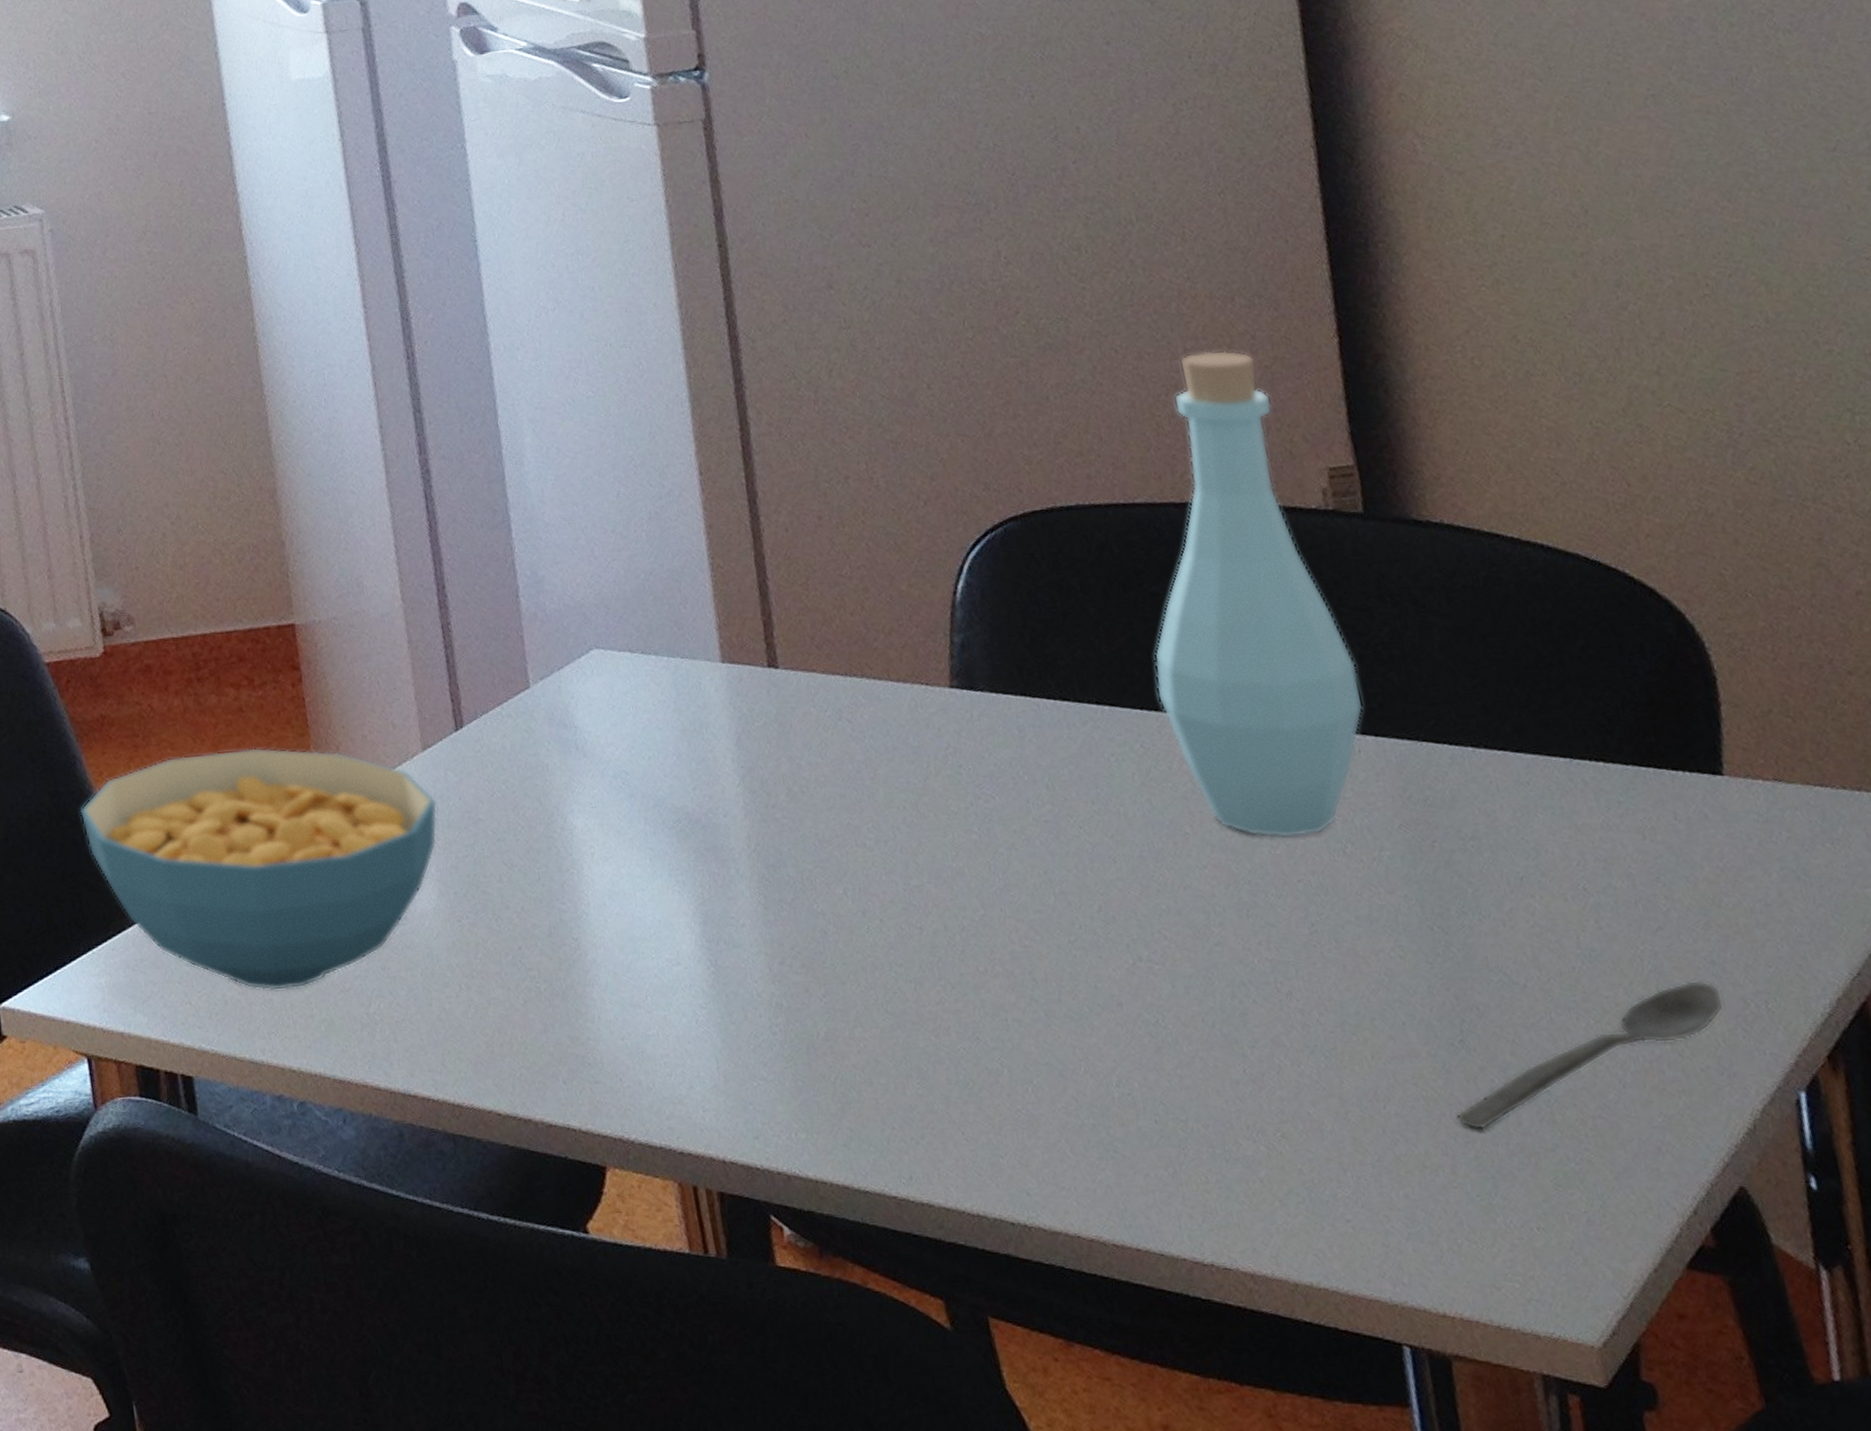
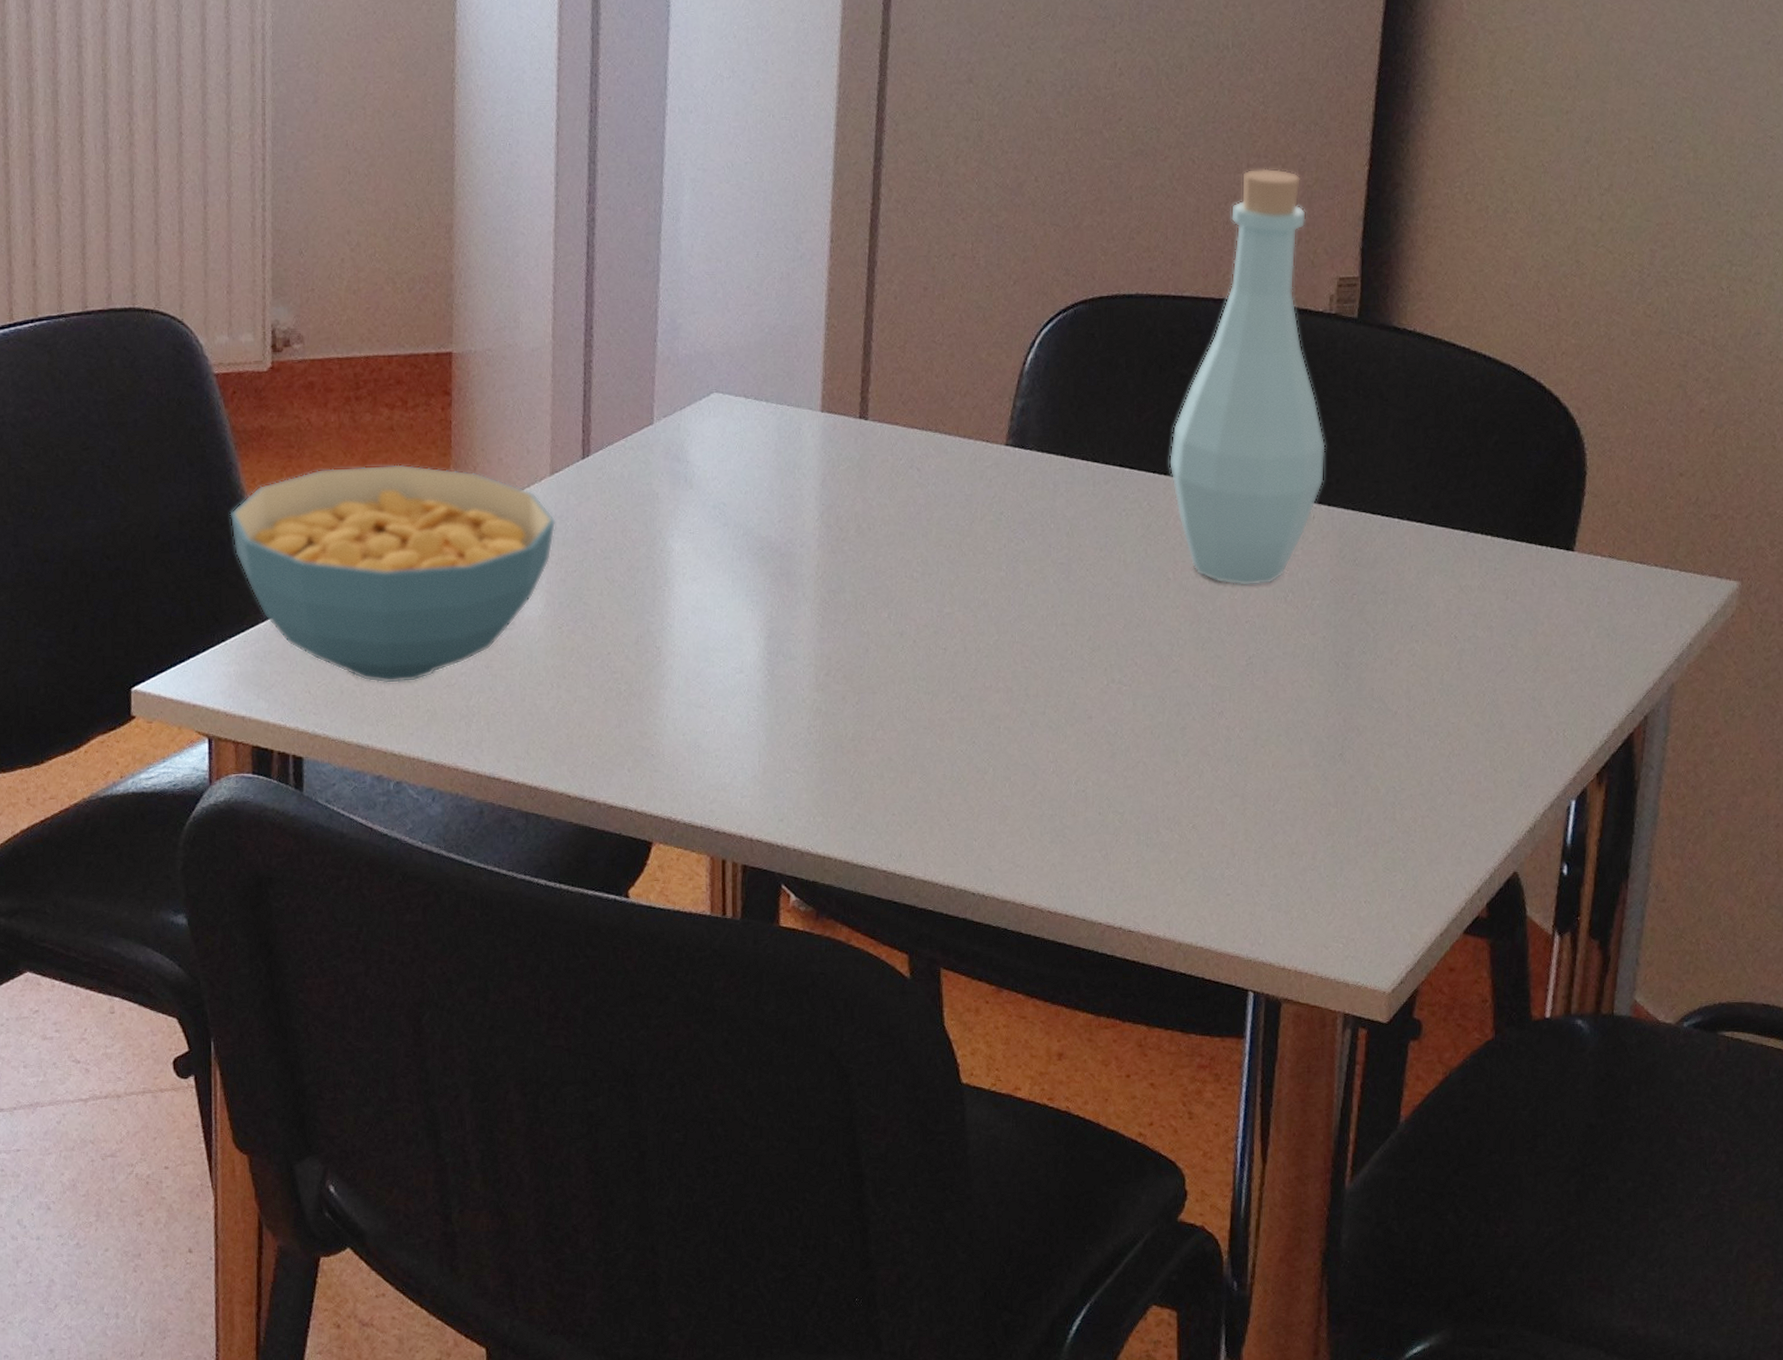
spoon: present [1455,980,1724,1130] -> none [1324,712,1535,825]

